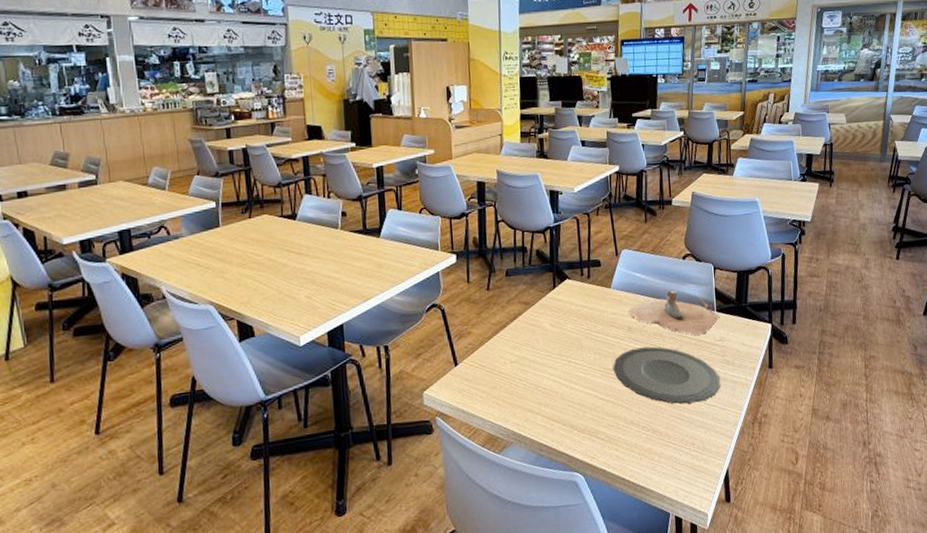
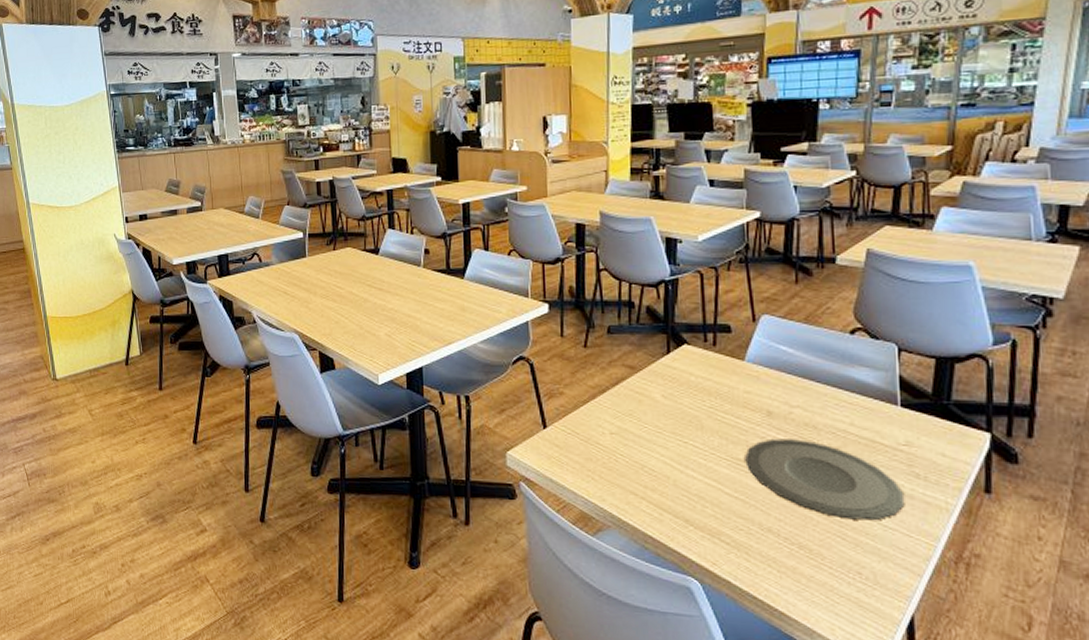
shoe: present [628,290,719,336] -> none [768,372,905,434]

